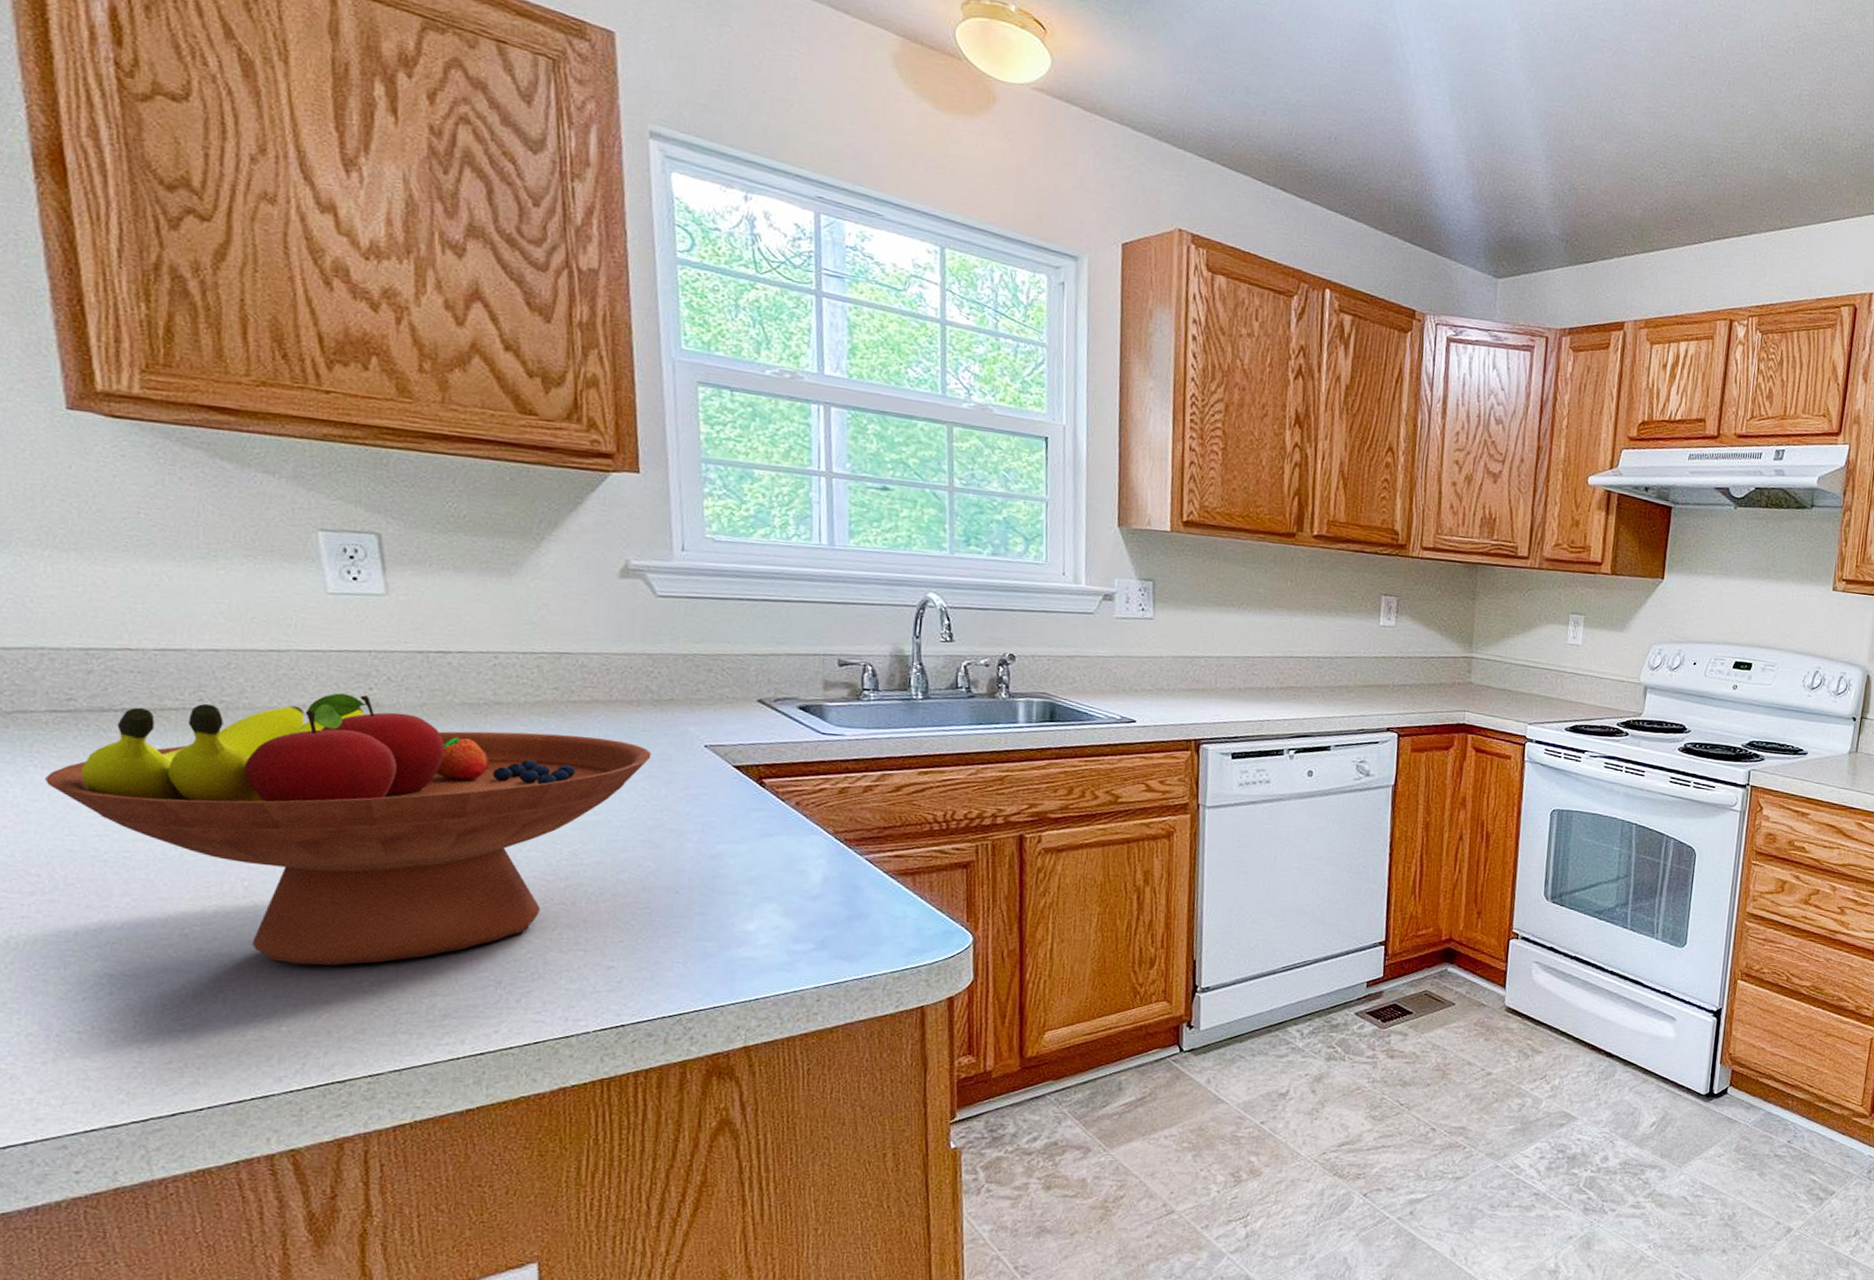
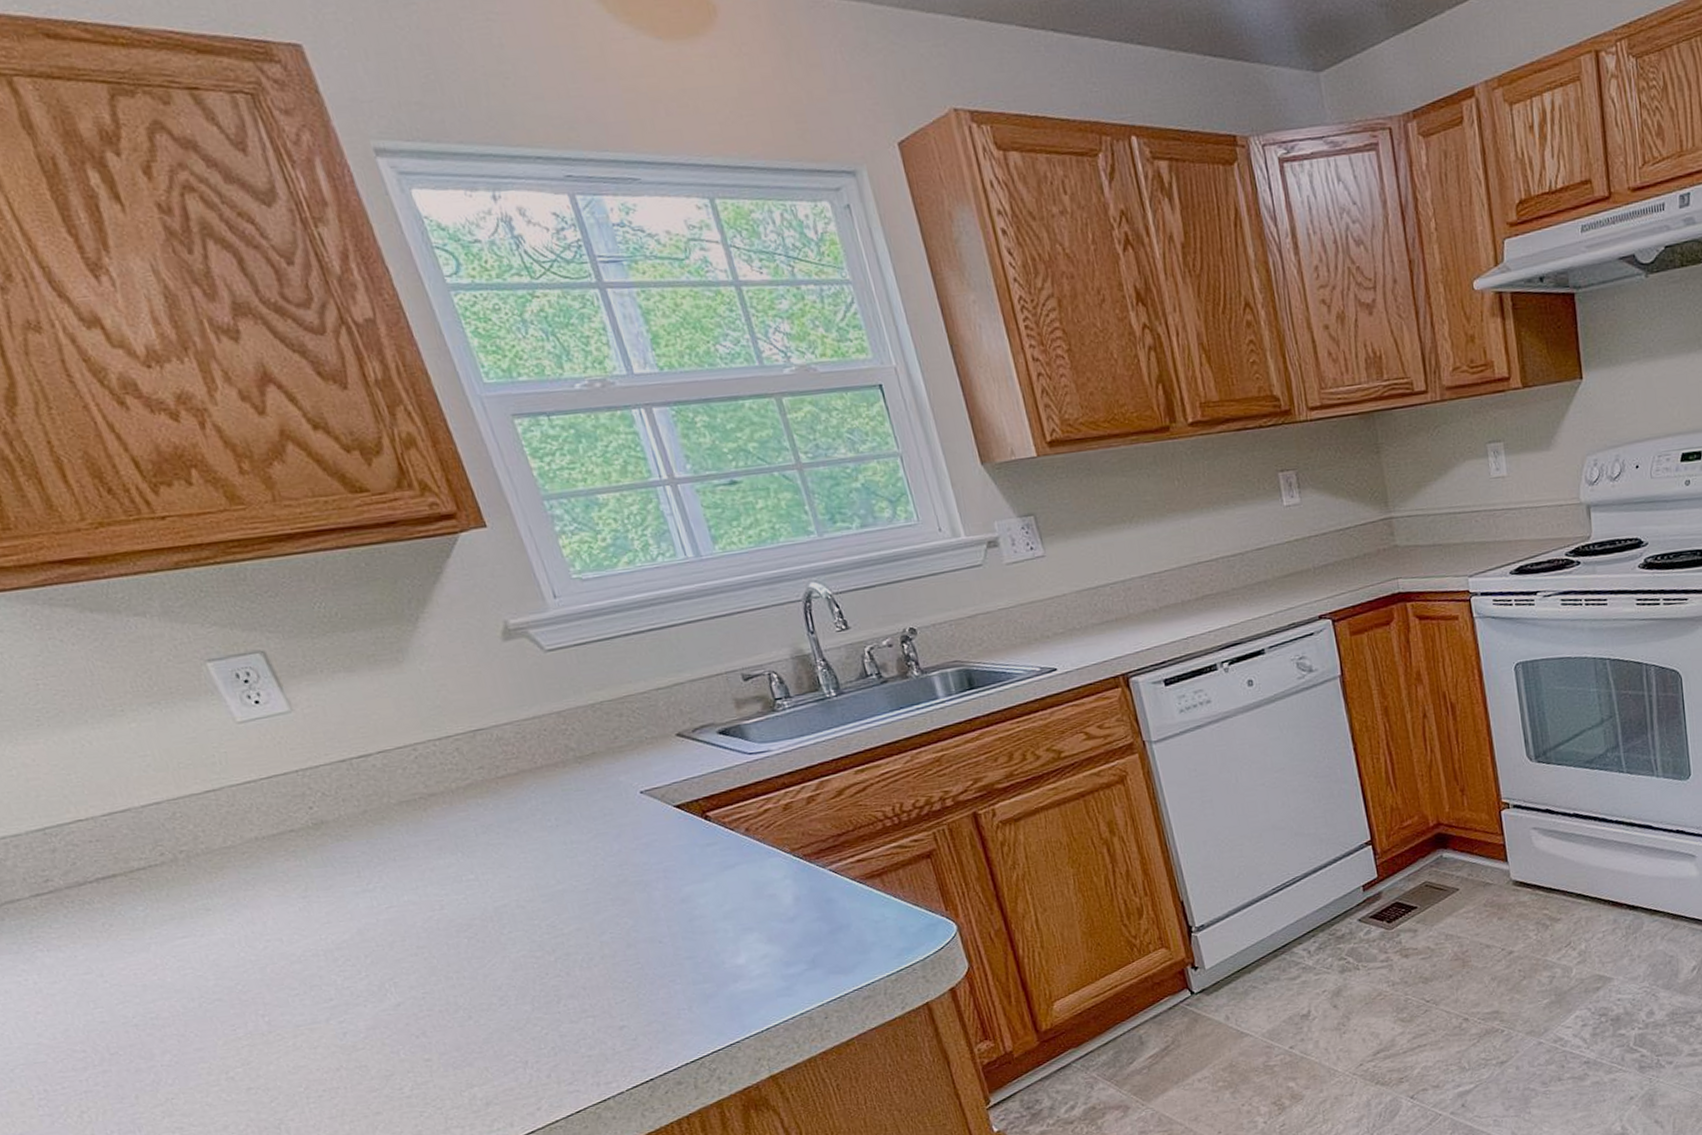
fruit bowl: present [45,693,651,966] -> none [54,805,593,1085]

